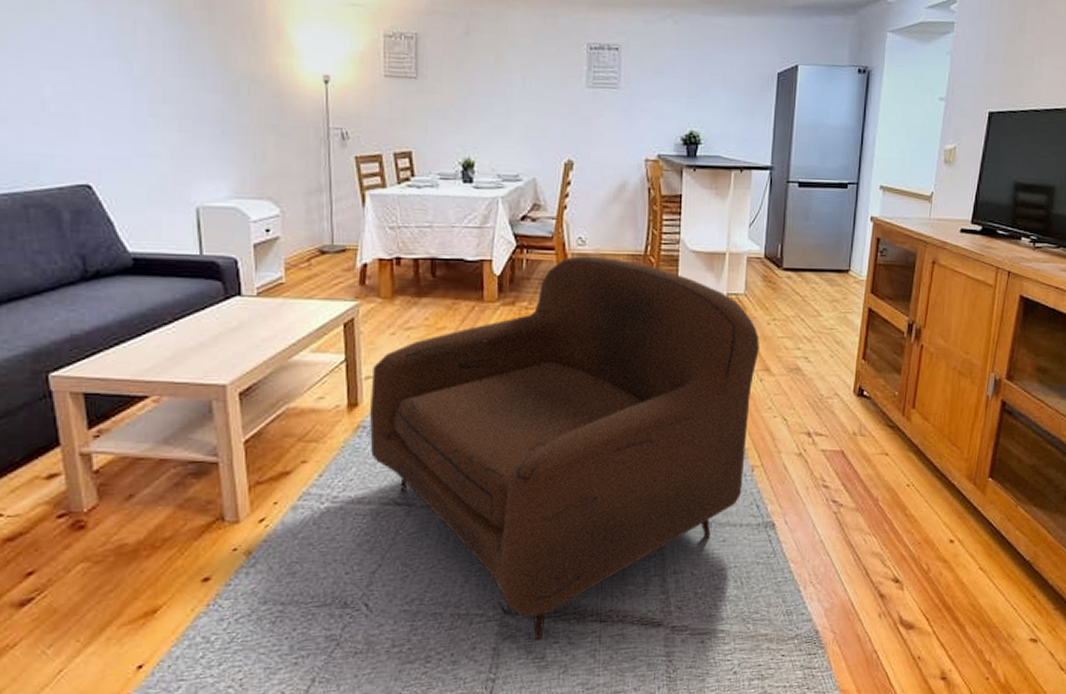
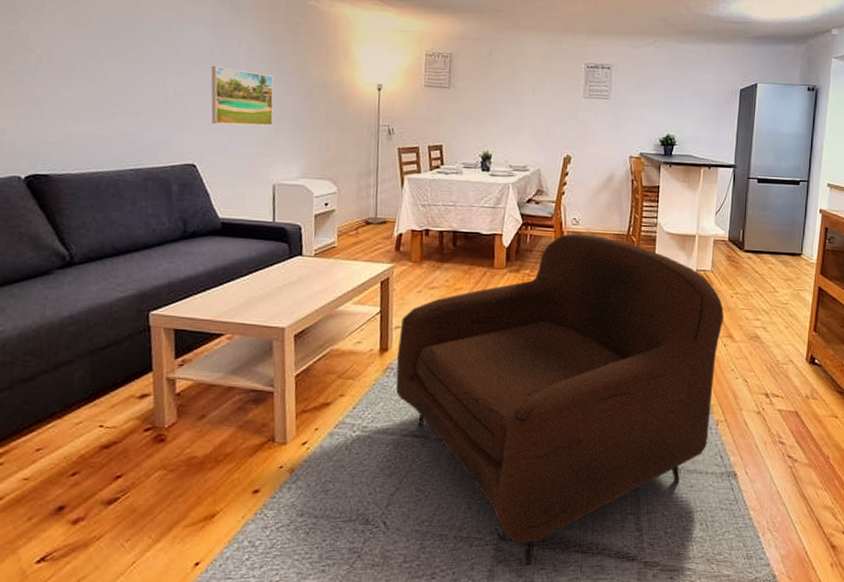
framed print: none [100,54,190,133] -> present [211,65,274,126]

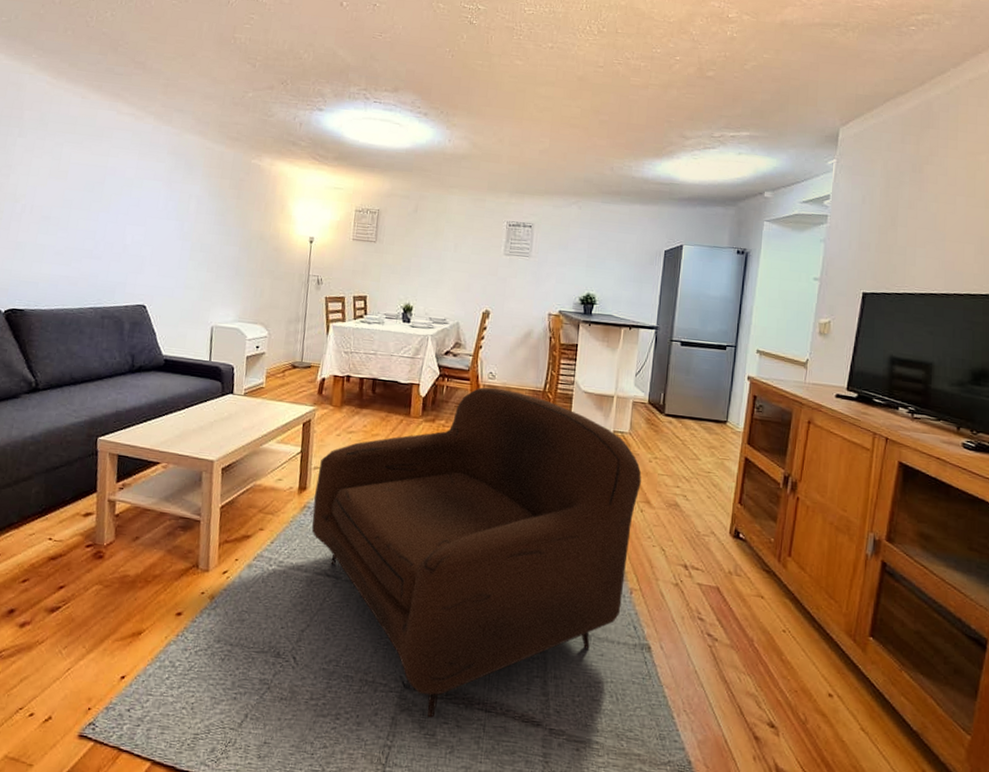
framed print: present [211,65,274,126] -> none [161,216,218,273]

